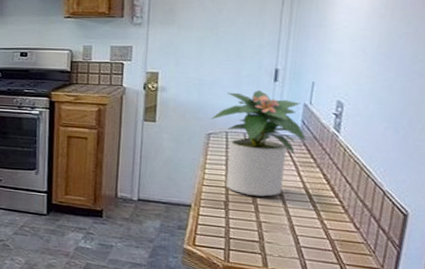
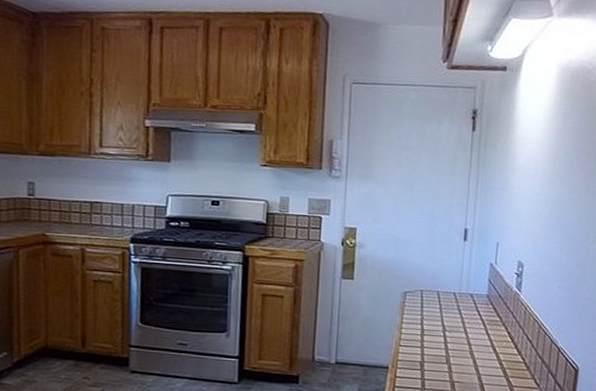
potted plant: present [211,90,307,197] -> none [407,248,494,356]

